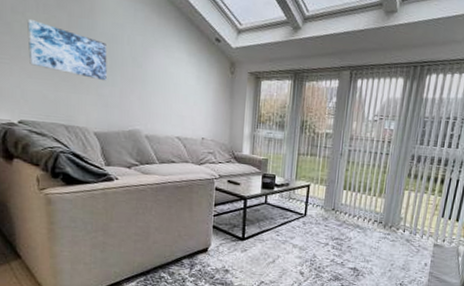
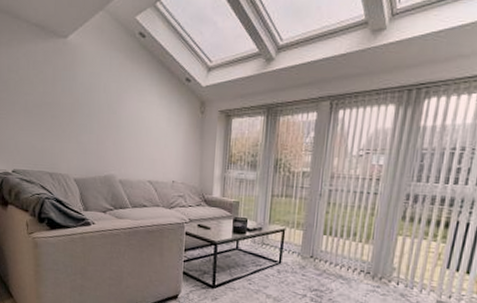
wall art: present [27,18,107,81] -> none [20,75,86,129]

